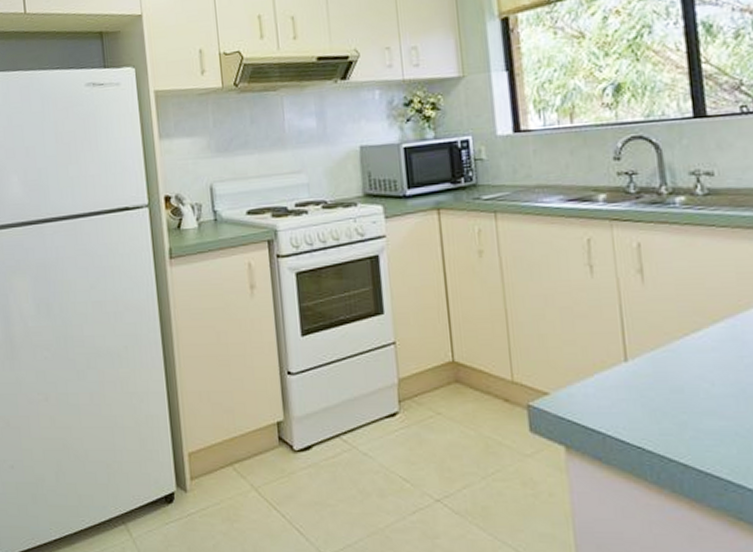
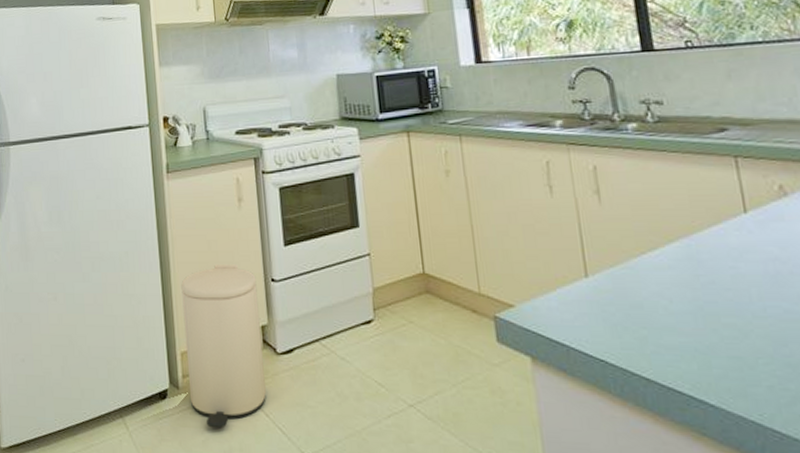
pedal bin: none [187,357,282,531] -> present [181,264,266,429]

